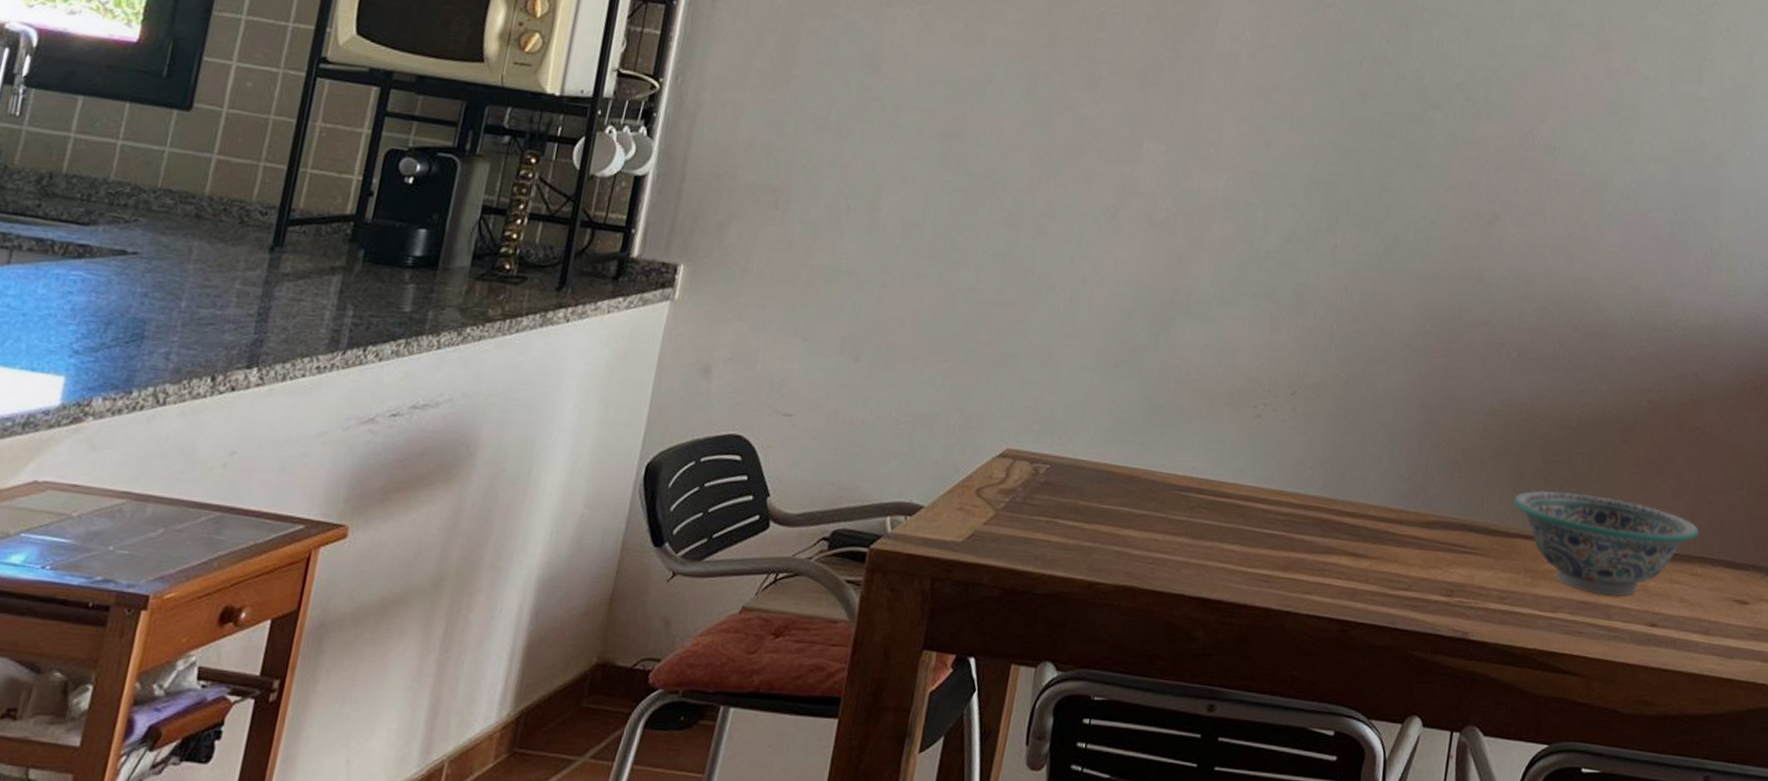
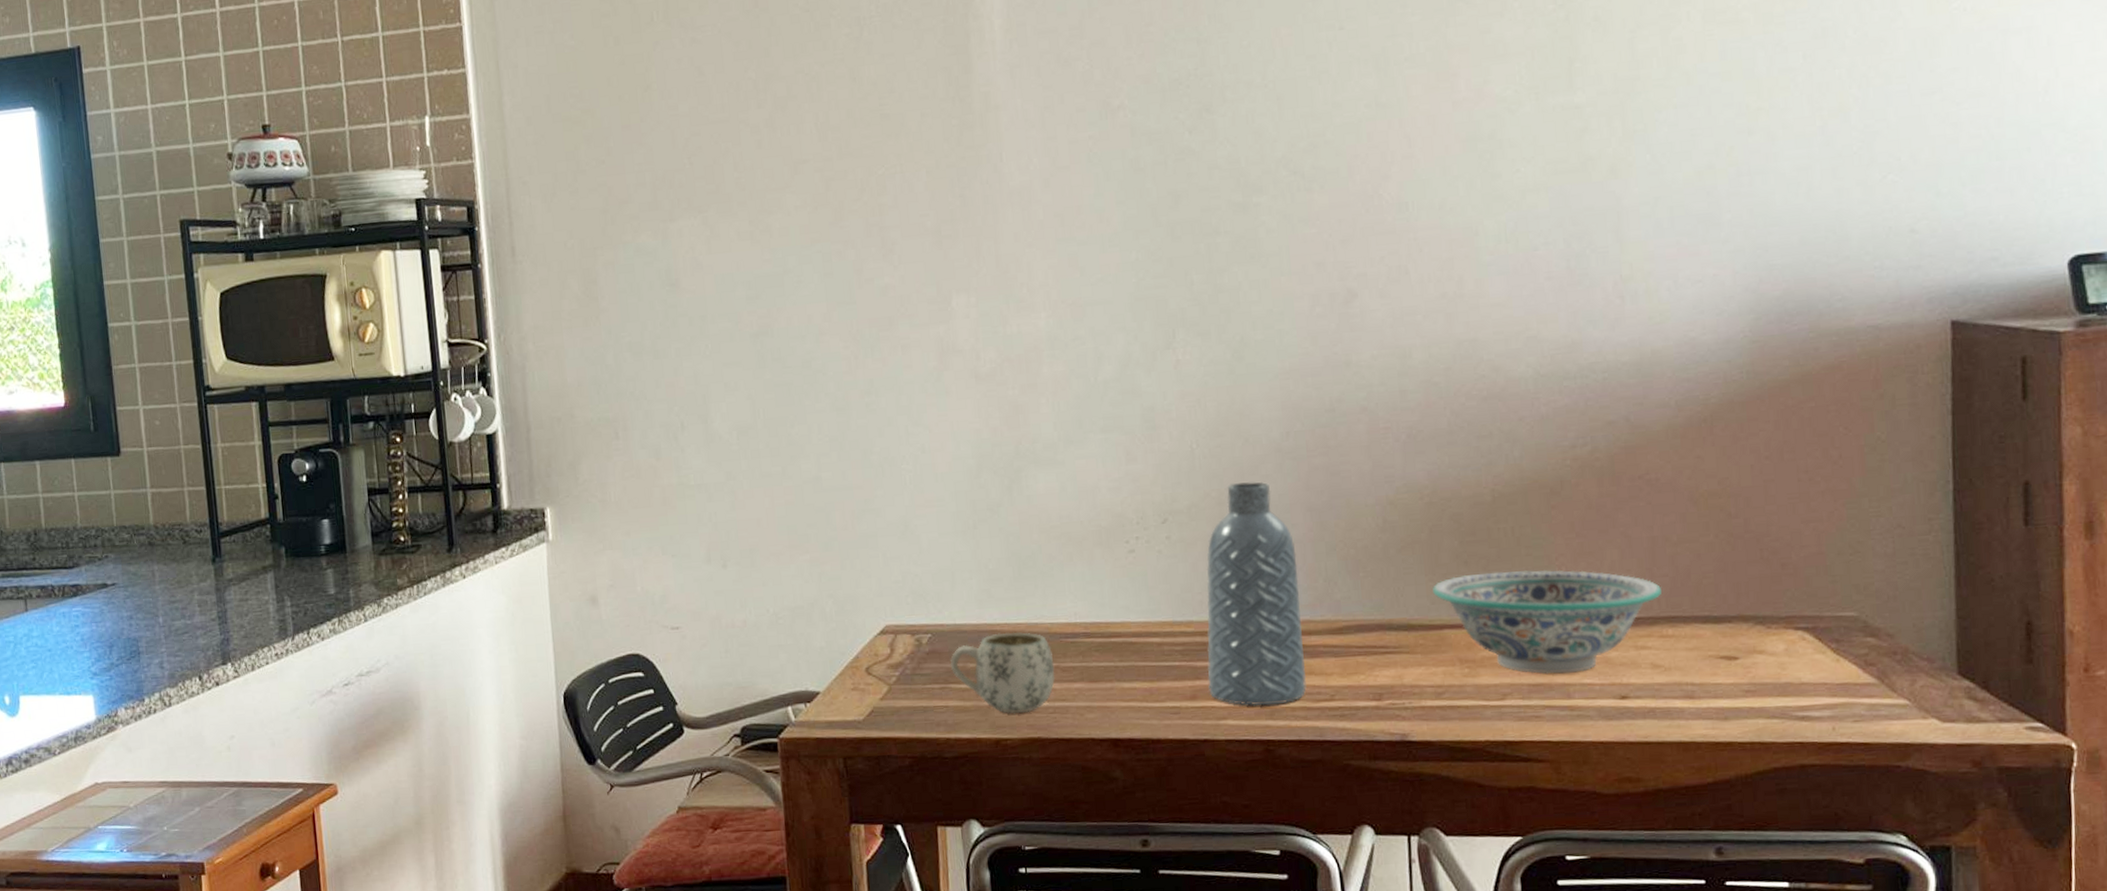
mug: none [1061,475,1164,559] -> present [950,631,1056,714]
vase: none [1300,369,1404,587] -> present [1206,482,1307,706]

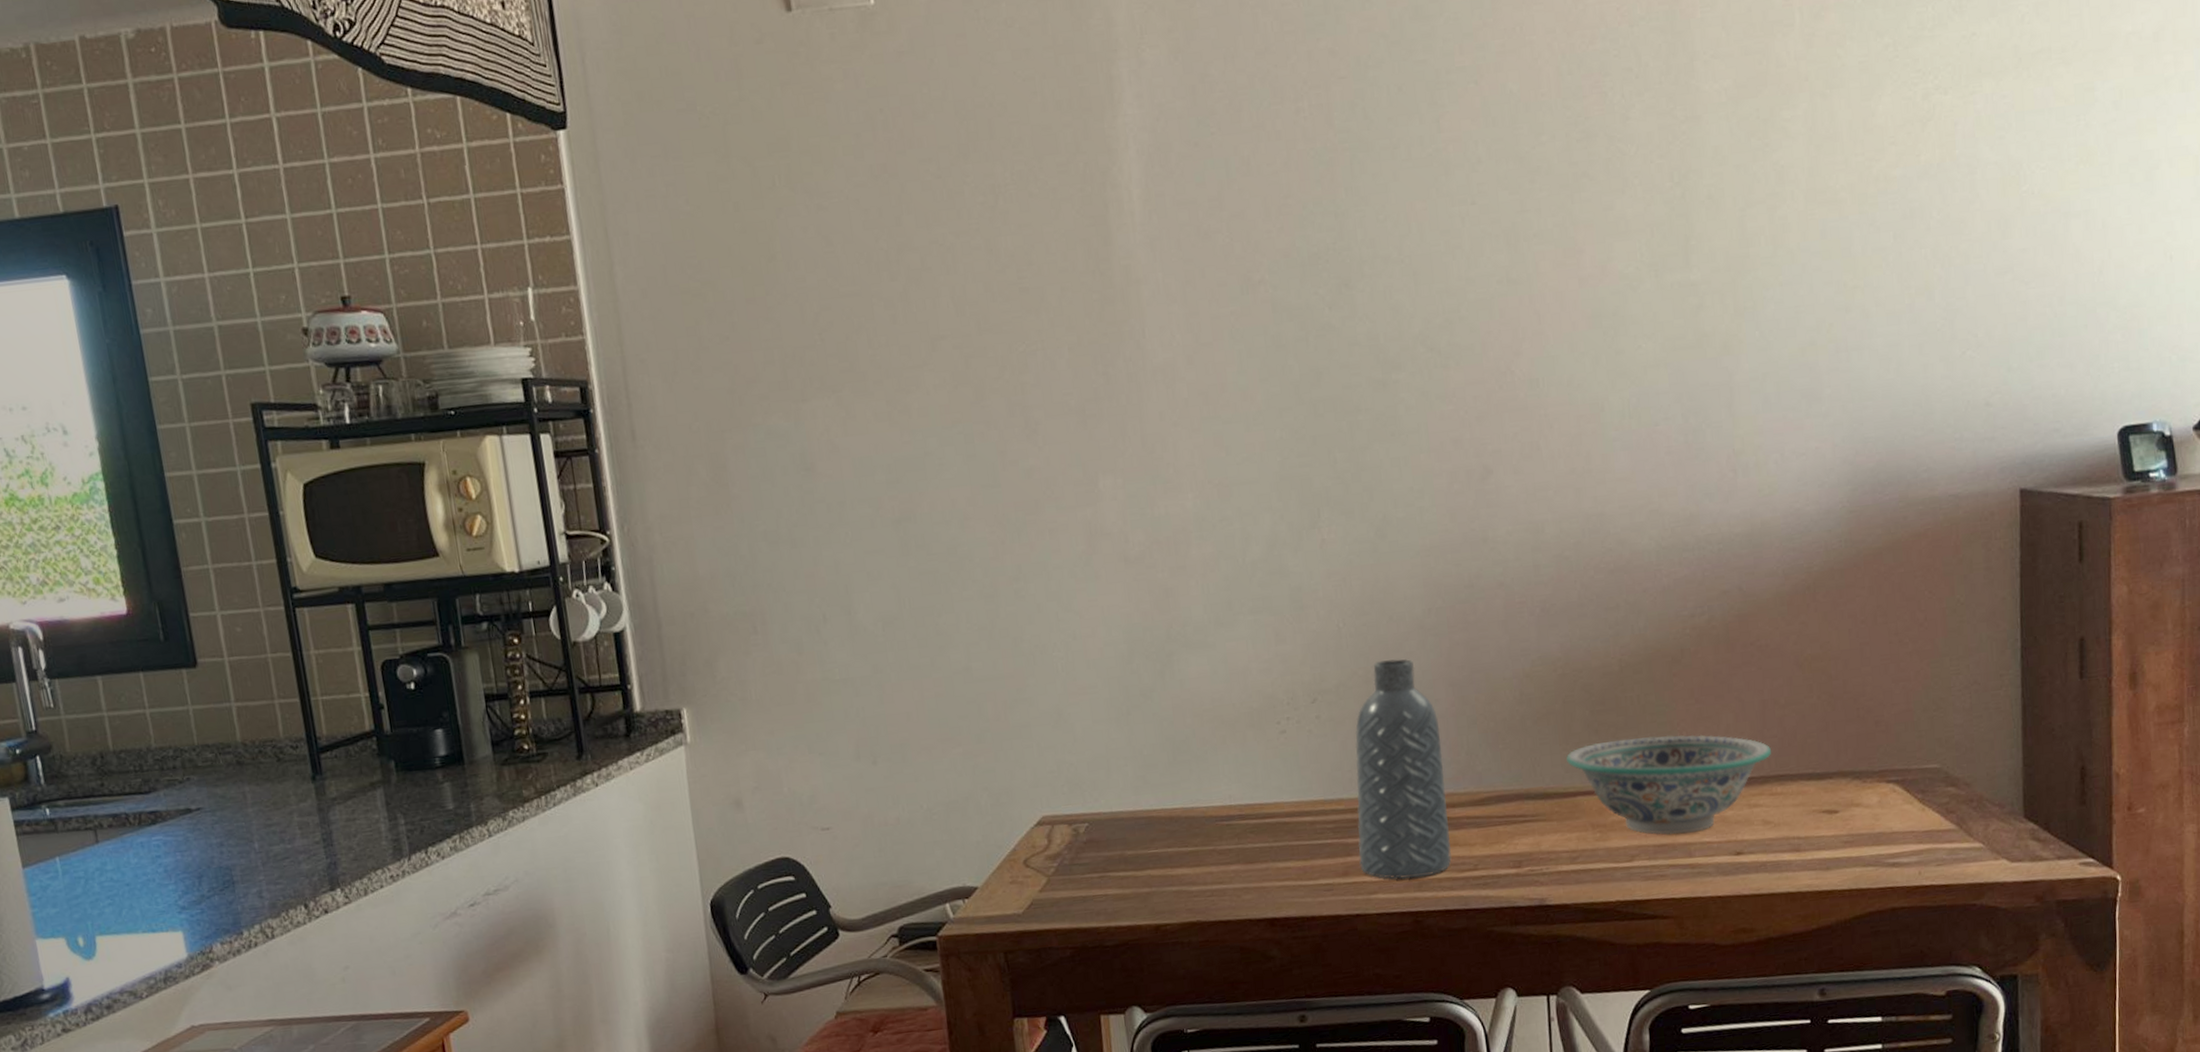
mug: present [950,631,1056,714] -> none [1108,816,1212,899]

